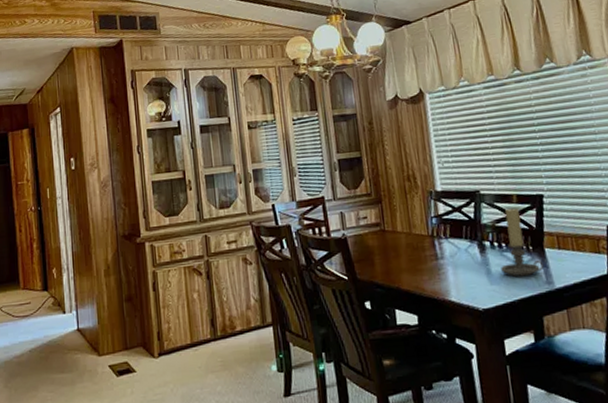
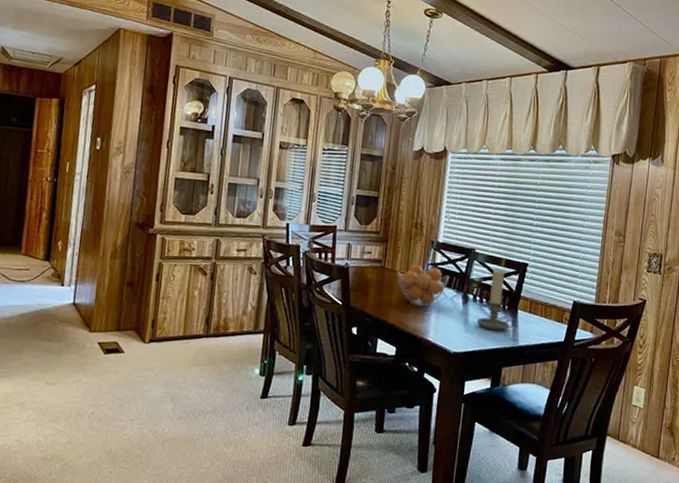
fruit basket: none [399,219,458,265] -> present [397,264,449,306]

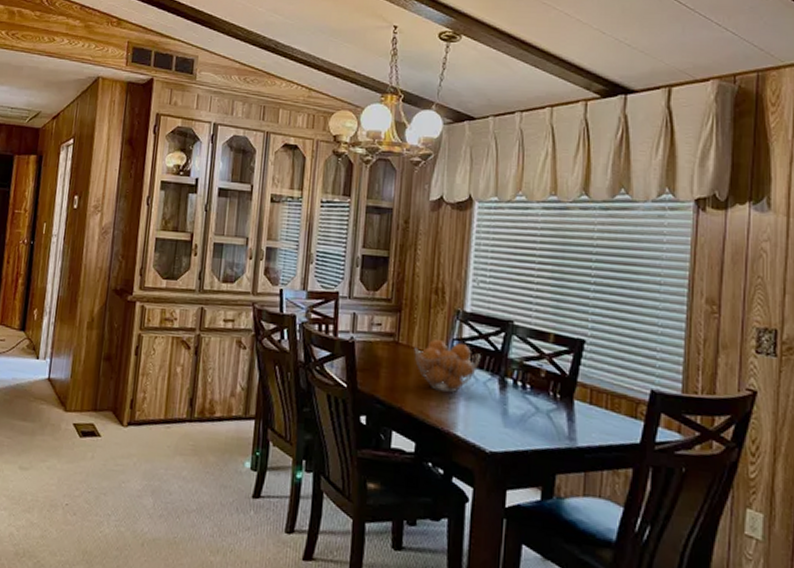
candle holder: present [477,270,514,331] -> none [520,347,569,427]

